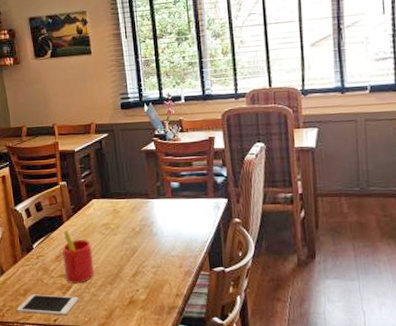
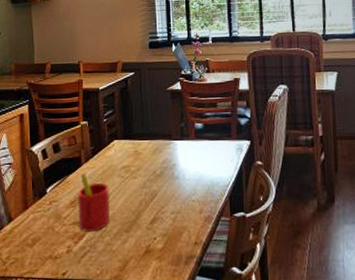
cell phone: present [17,294,79,316] -> none [22,244,92,269]

